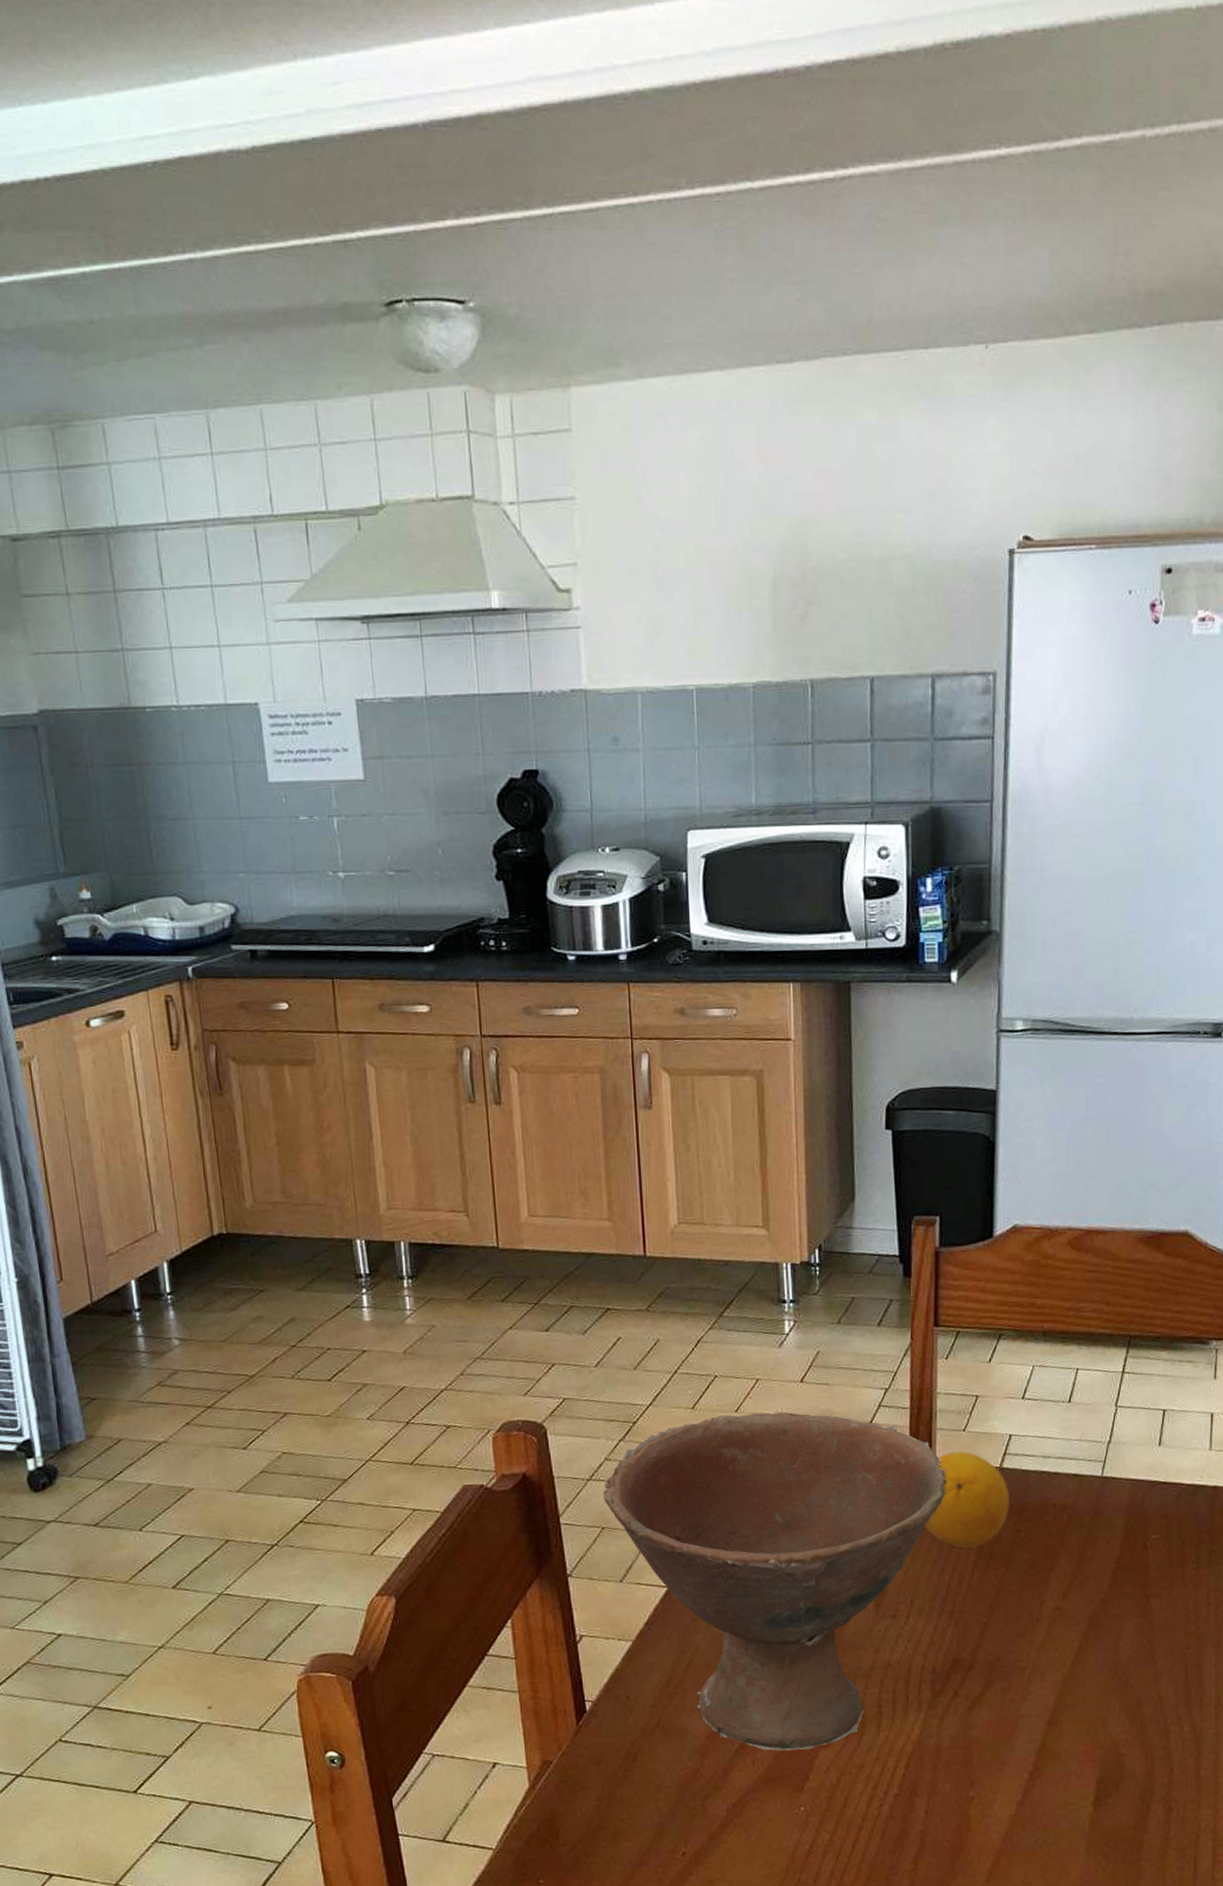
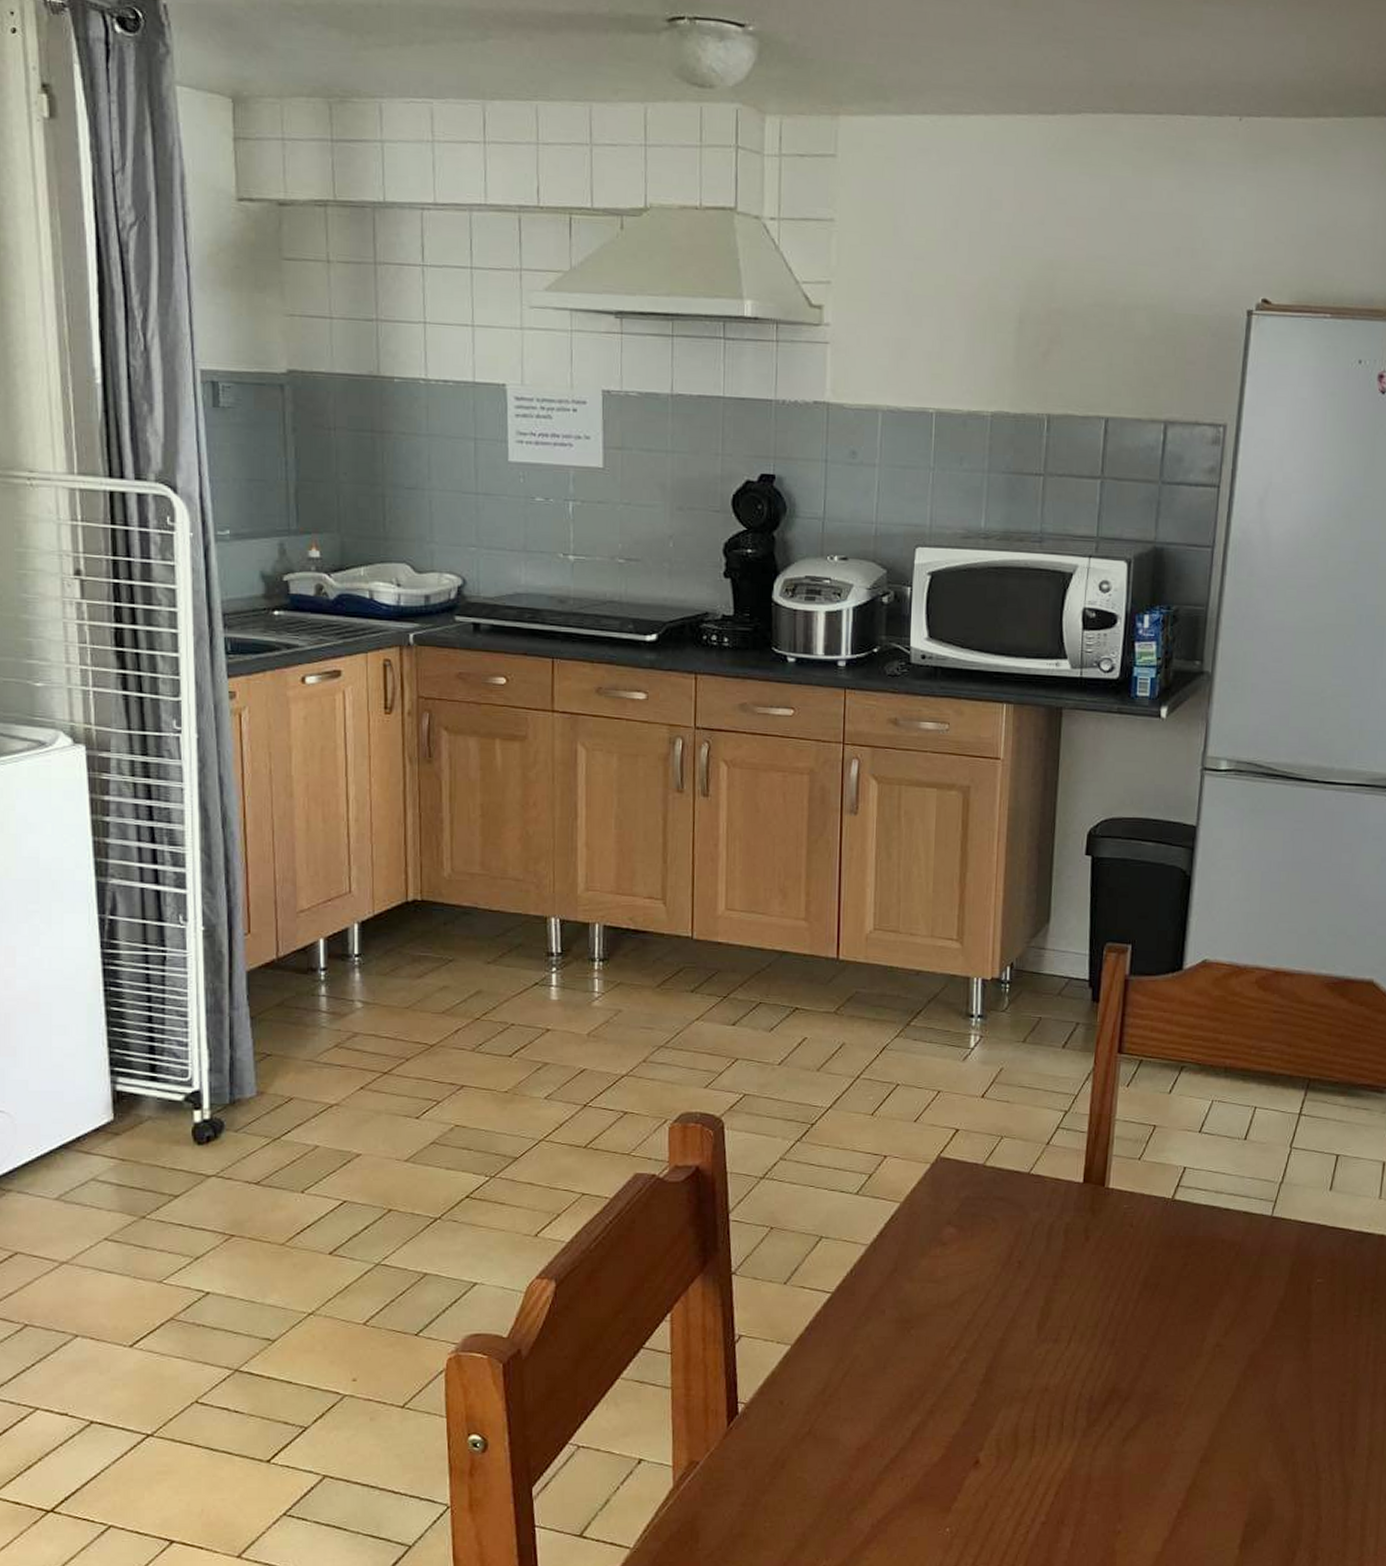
bowl: present [603,1411,948,1751] -> none [774,1123,1120,1469]
fruit: present [924,1451,1010,1549] -> none [1093,1179,1180,1278]

